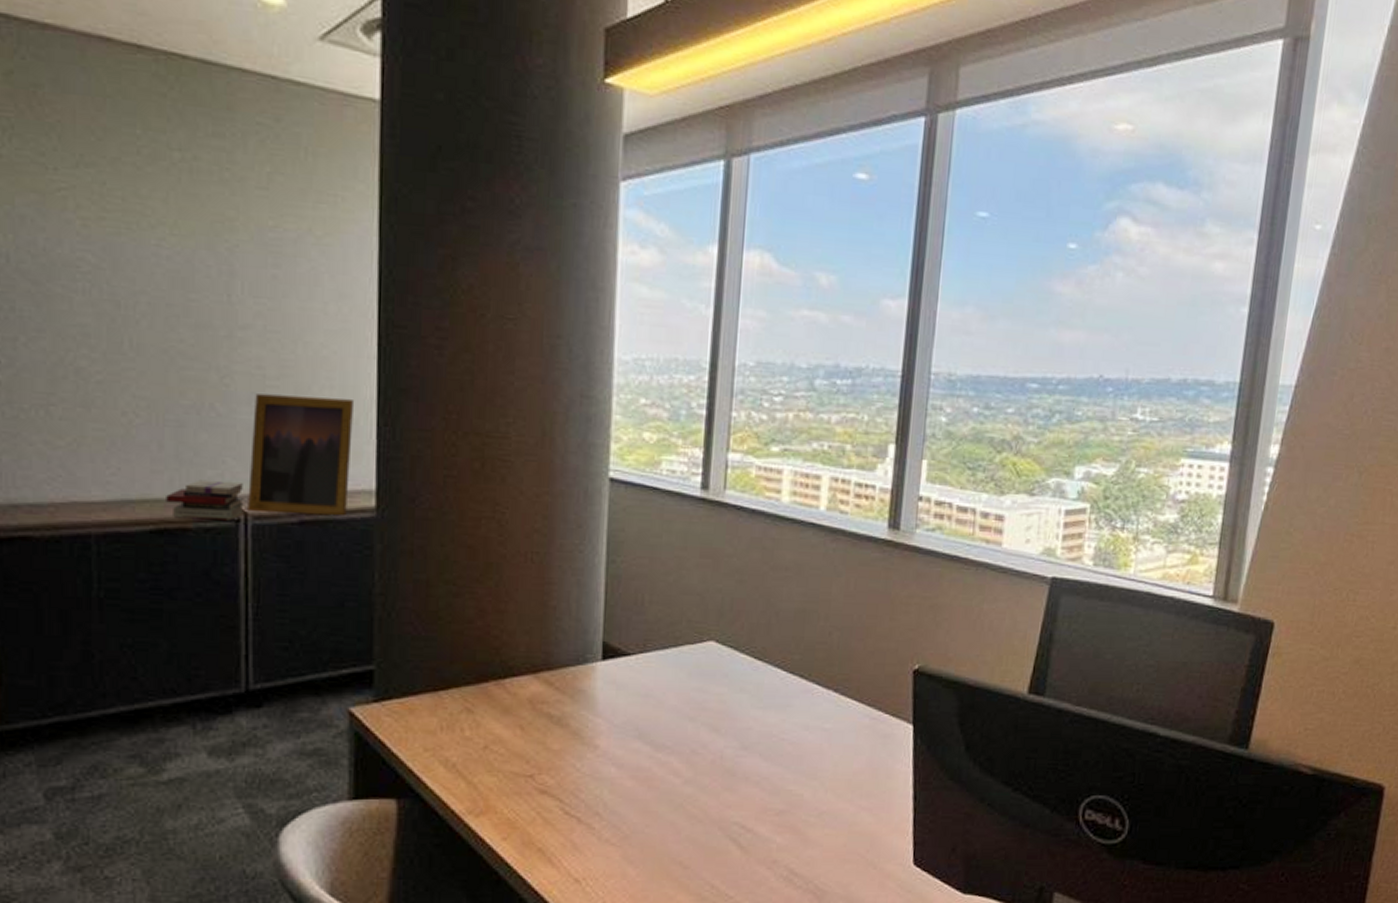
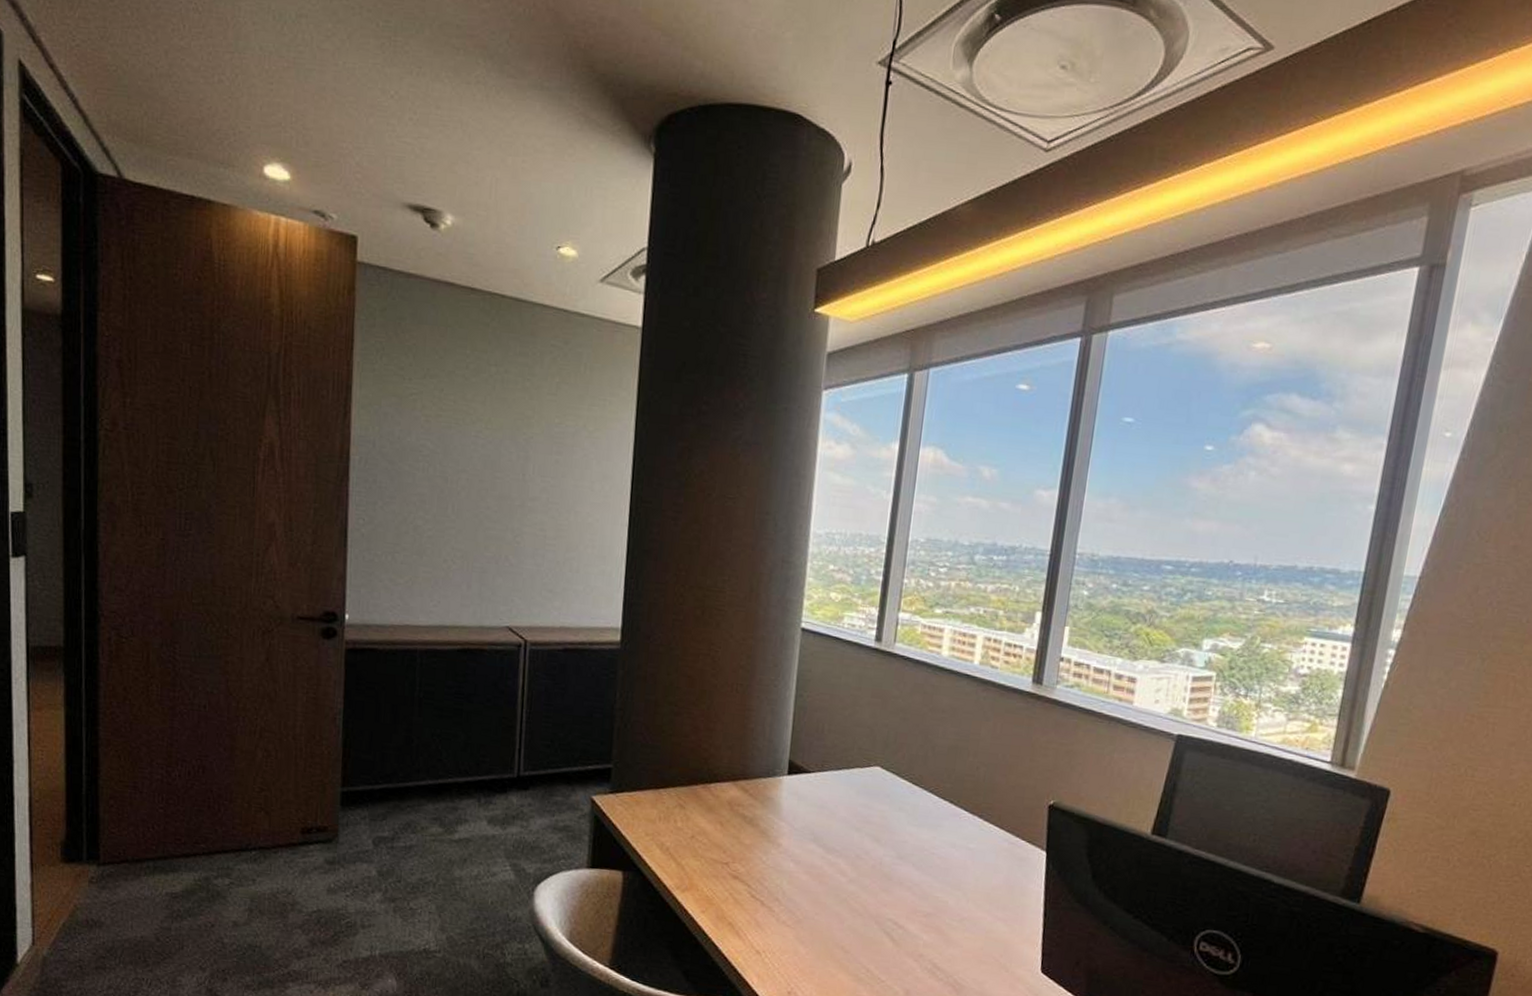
books: present [166,479,244,521] -> none [470,613,525,646]
picture frame: present [248,394,353,517] -> none [527,550,609,647]

